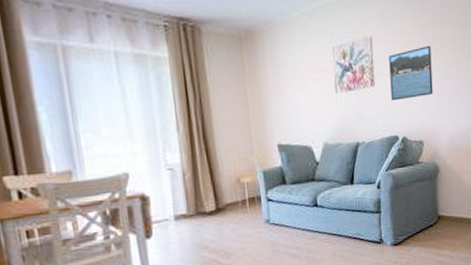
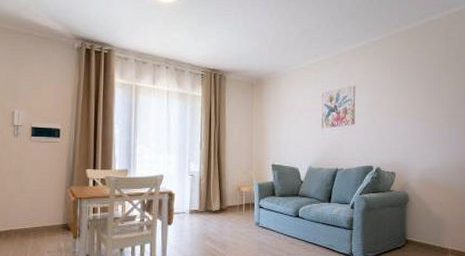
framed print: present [389,45,433,101] -> none [369,94,407,137]

